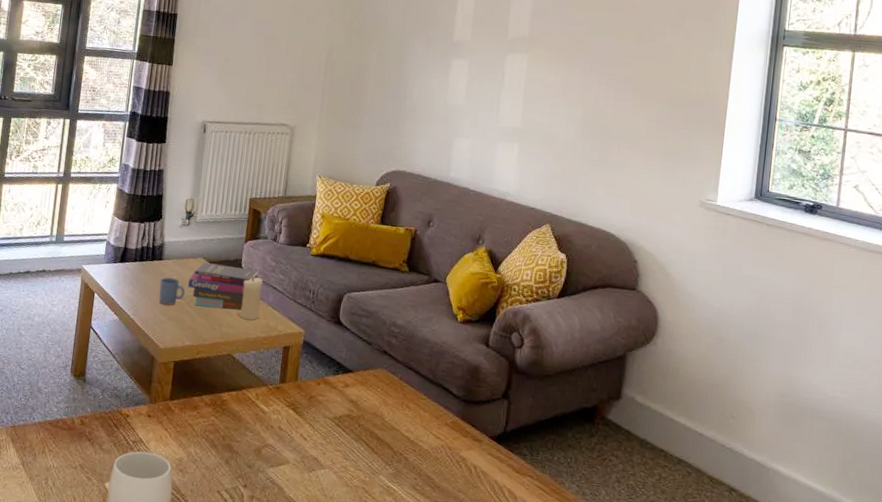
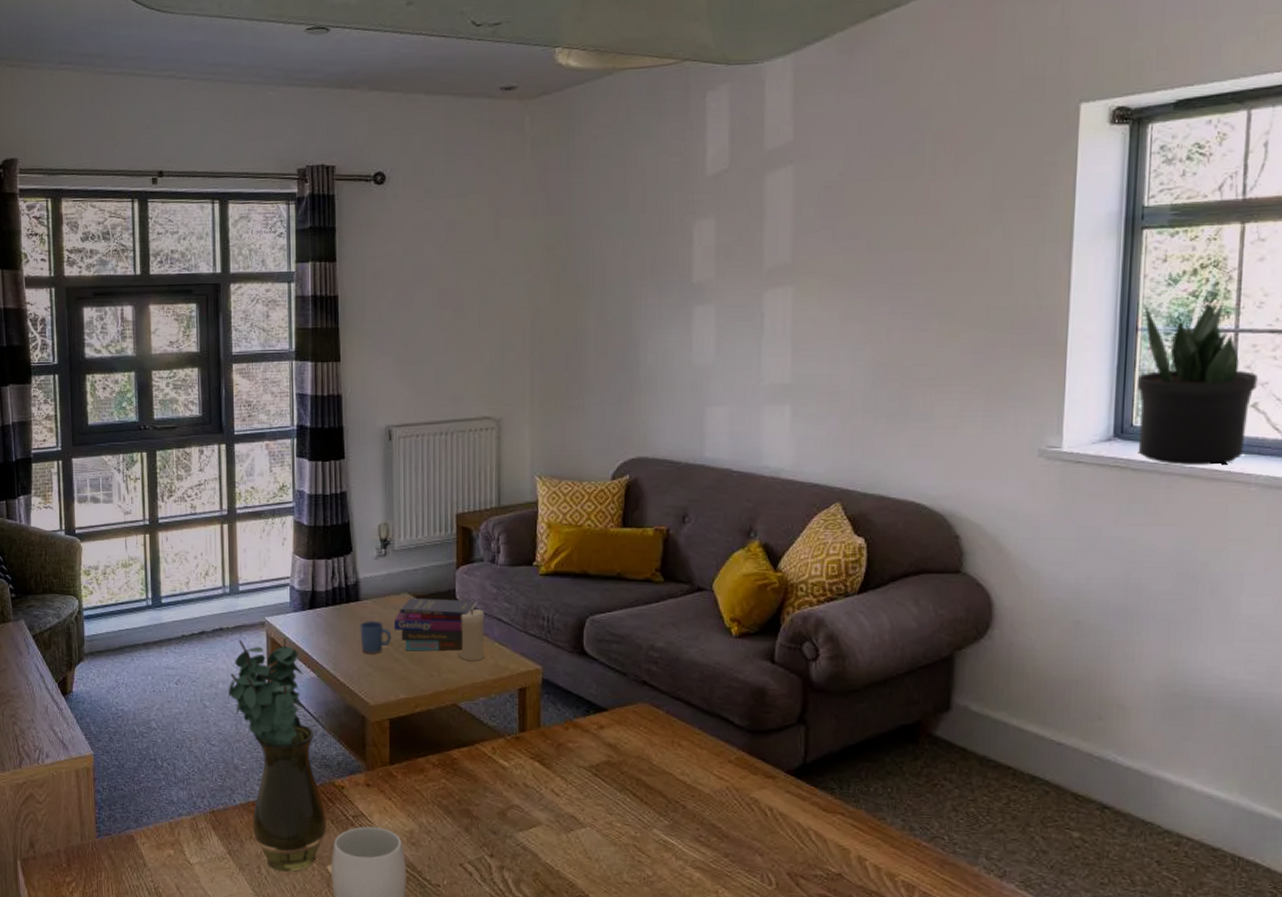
vase: none [42,281,111,485] -> present [228,637,326,872]
planter: none [771,103,859,228] -> present [1136,302,1258,465]

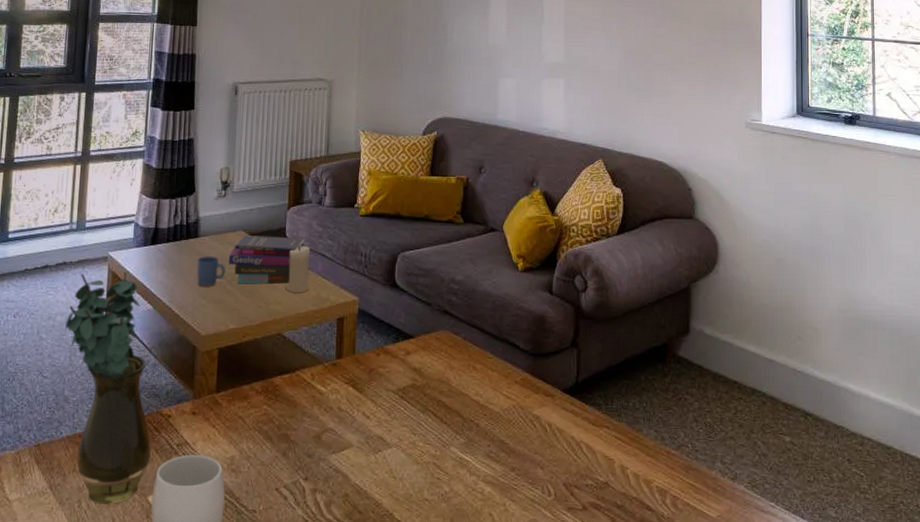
planter: present [1136,302,1258,465] -> none [810,18,889,138]

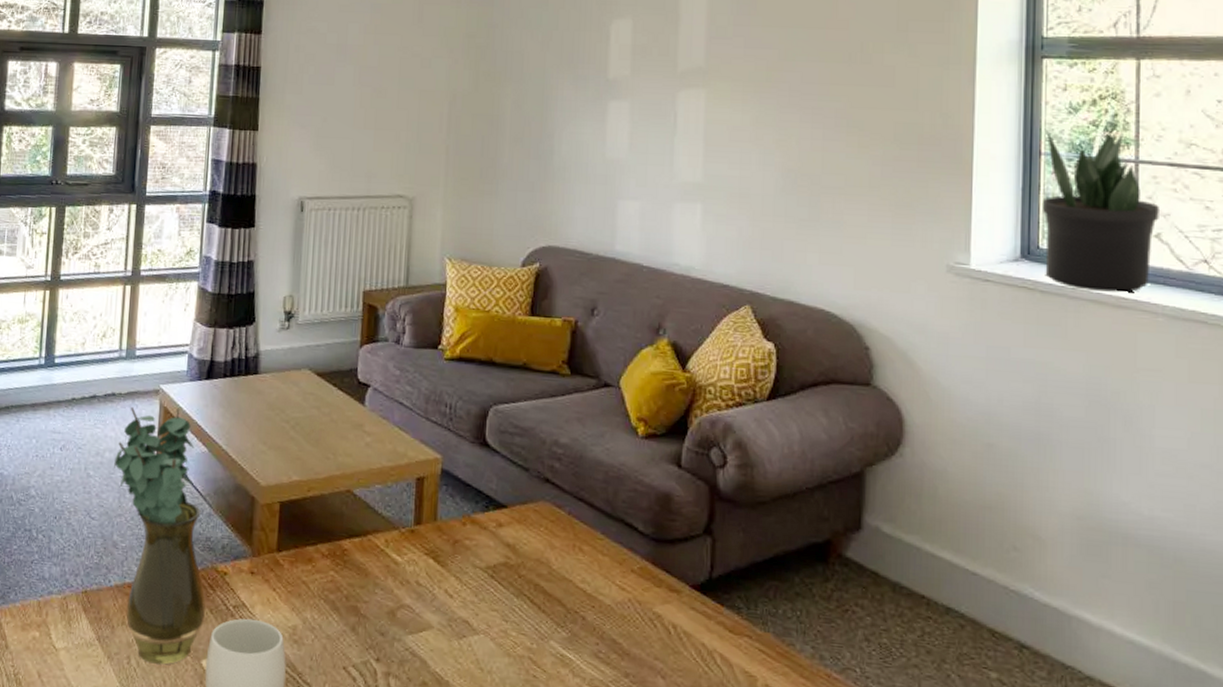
mug: present [197,256,226,286] -> none [256,395,289,431]
books: present [229,235,304,284] -> none [292,375,379,434]
candle: present [285,246,311,294] -> none [356,390,386,446]
planter: none [810,18,889,138] -> present [1041,131,1159,293]

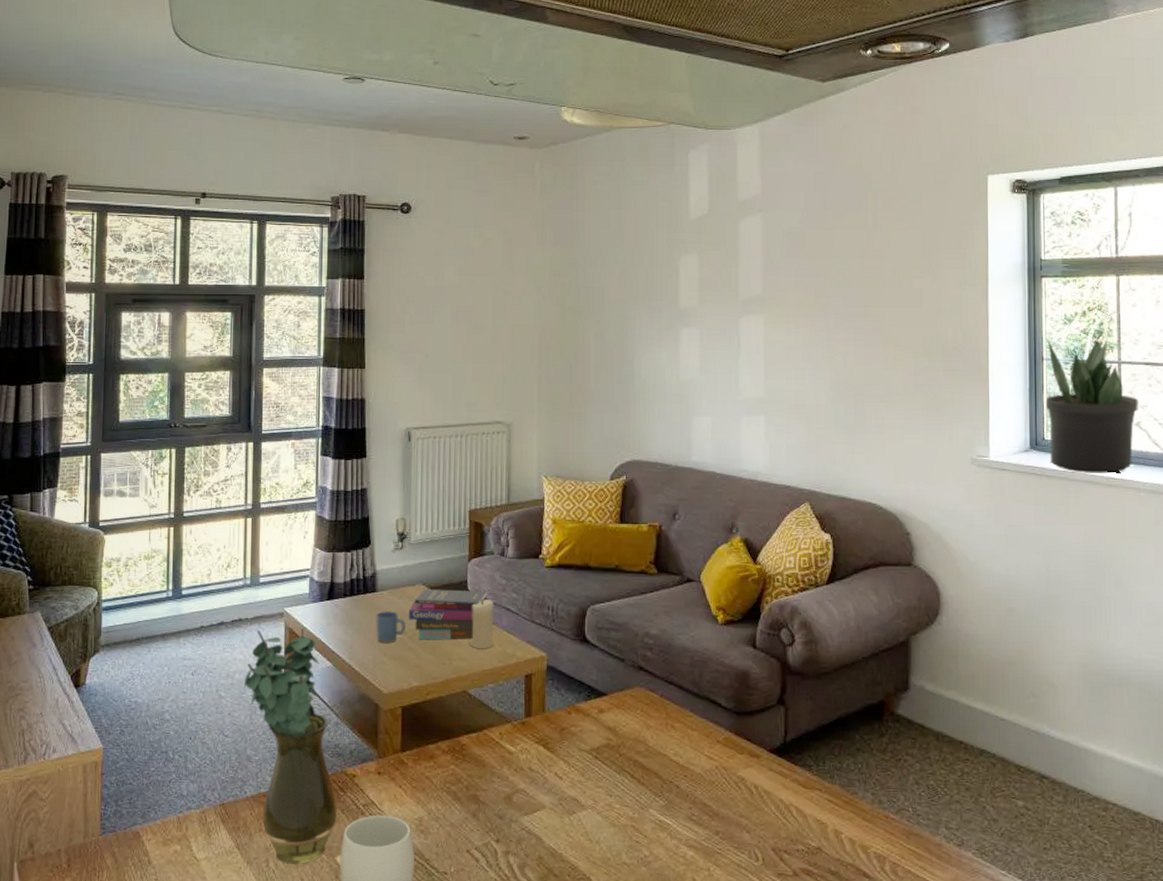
mug: none [256,395,289,431] -> present [376,611,406,642]
books: none [292,375,379,434] -> present [409,589,487,640]
candle: none [356,390,386,446] -> present [469,600,494,650]

